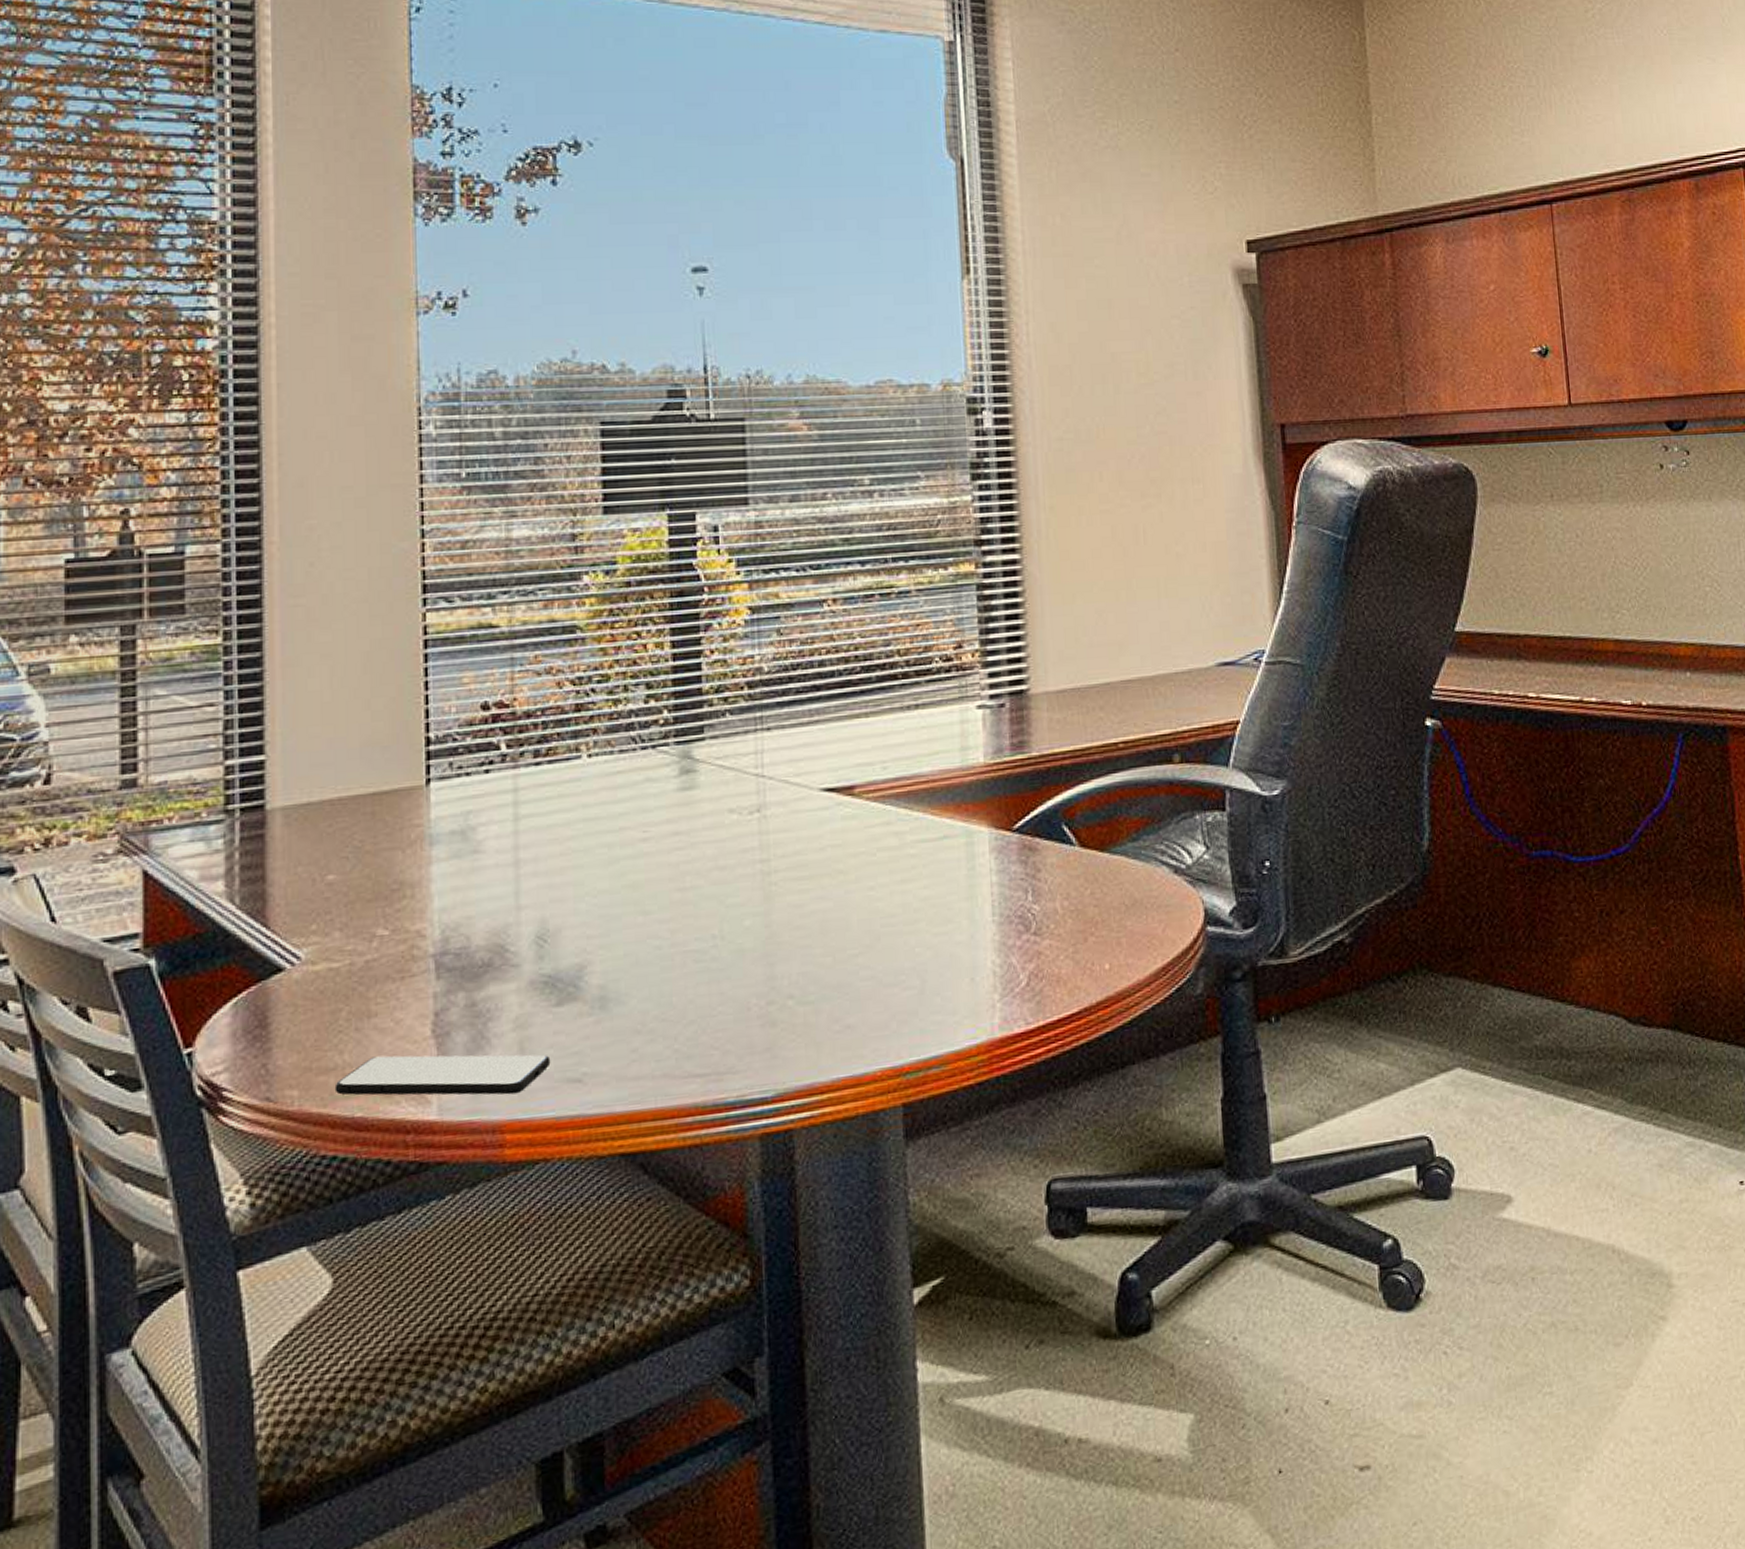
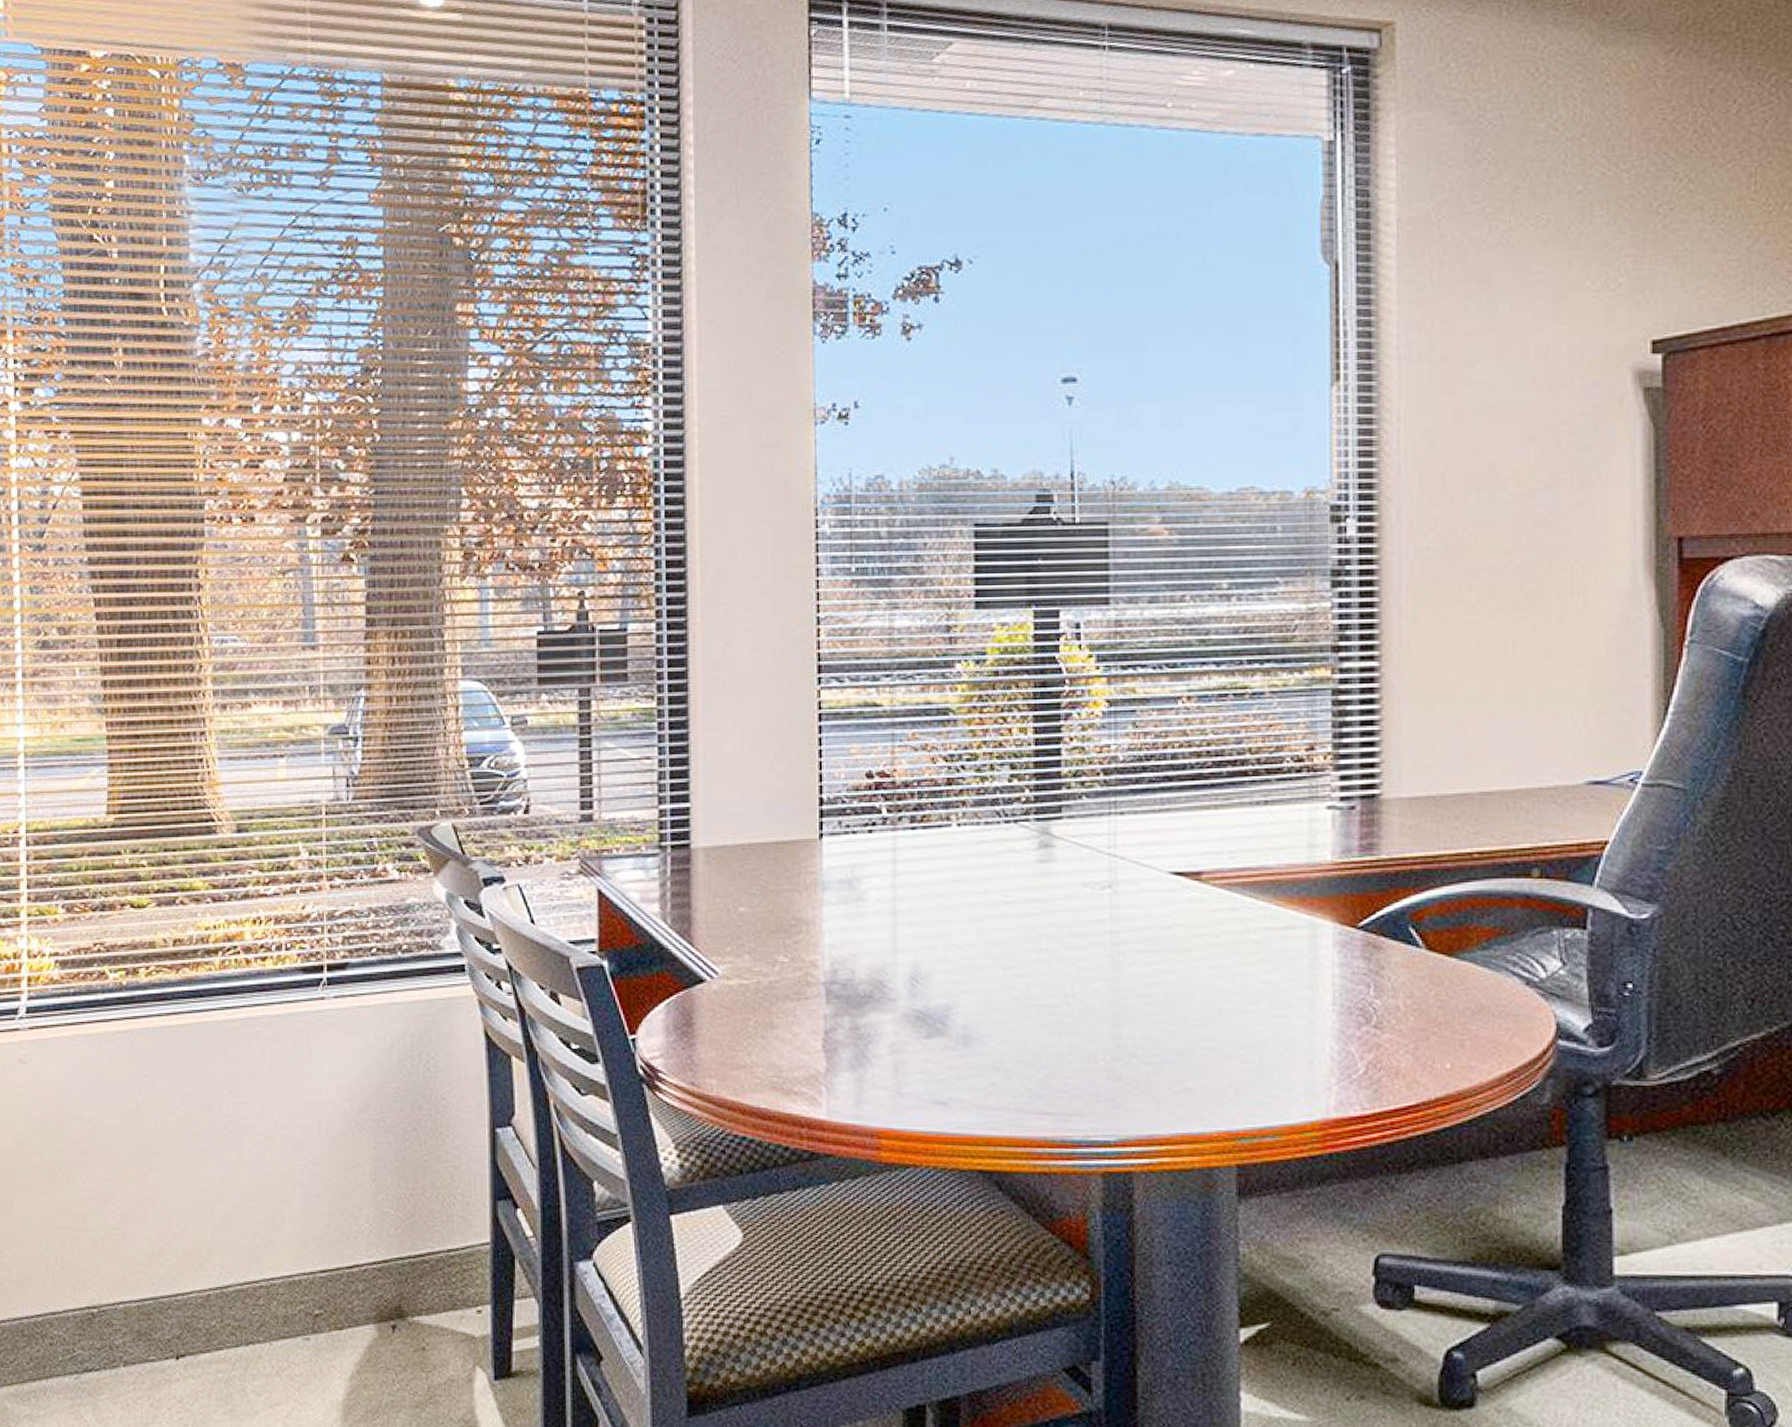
smartphone: present [334,1055,551,1095] -> none [744,1061,921,1107]

